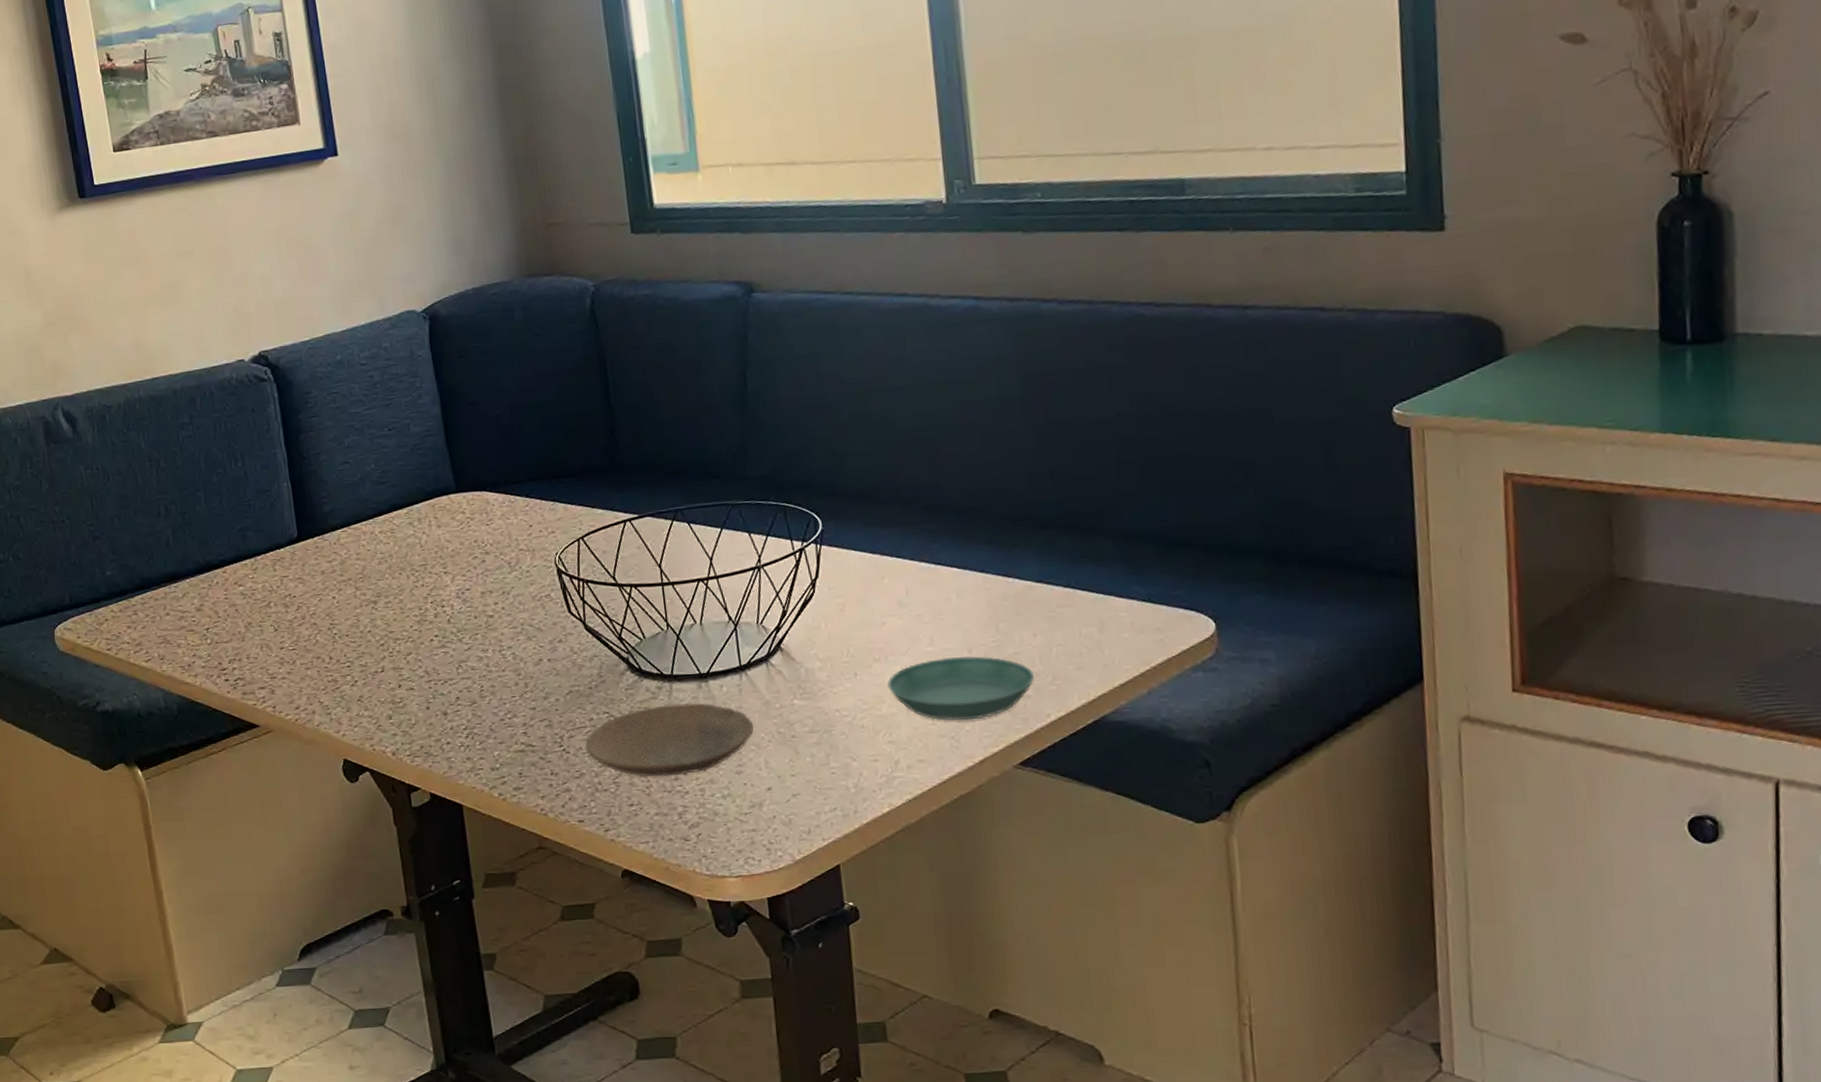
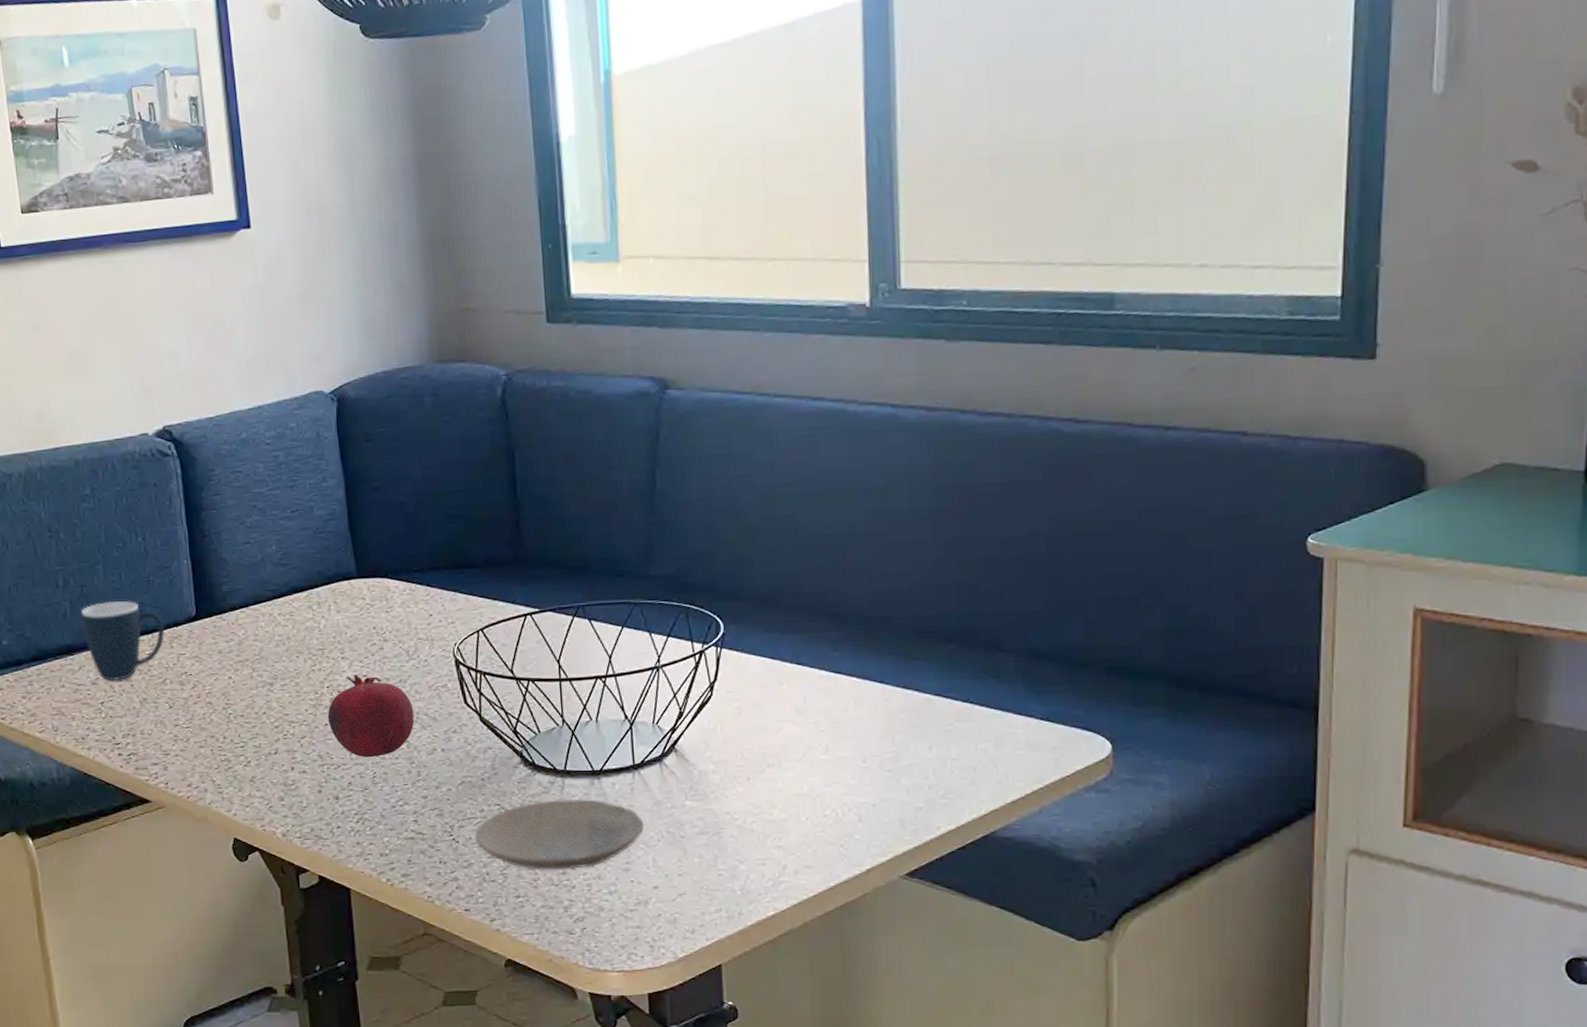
mug: none [184,526,268,607] -> present [81,601,165,682]
fruit: none [432,589,520,672] -> present [327,675,415,758]
saucer: present [887,656,1035,721] -> none [780,766,928,829]

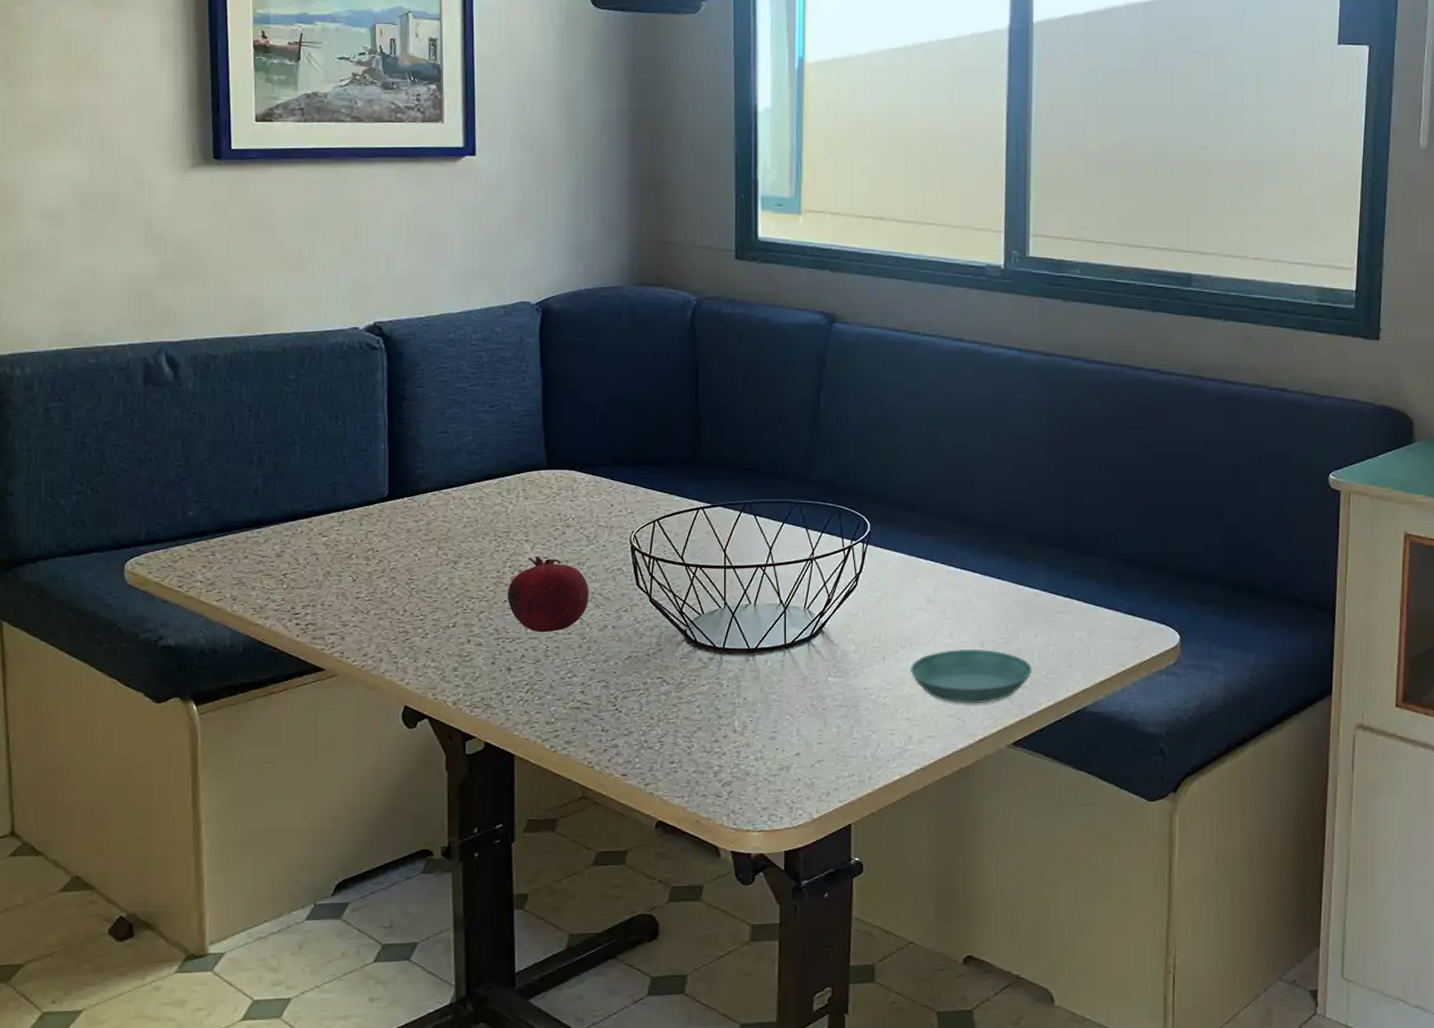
mug: present [81,601,165,682] -> none [273,479,356,555]
plate: present [475,799,644,870] -> none [637,674,791,738]
saucer: none [780,766,928,829] -> present [910,649,1033,704]

